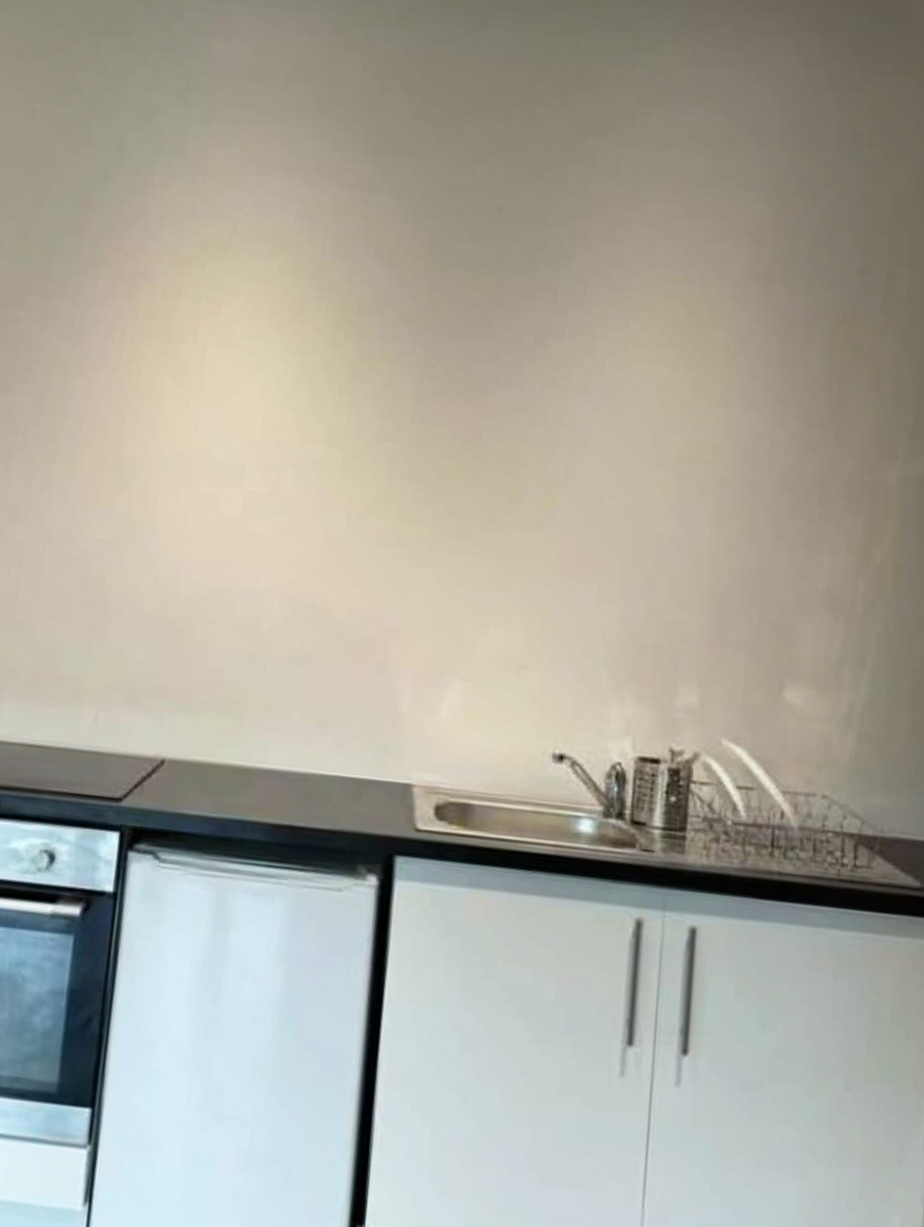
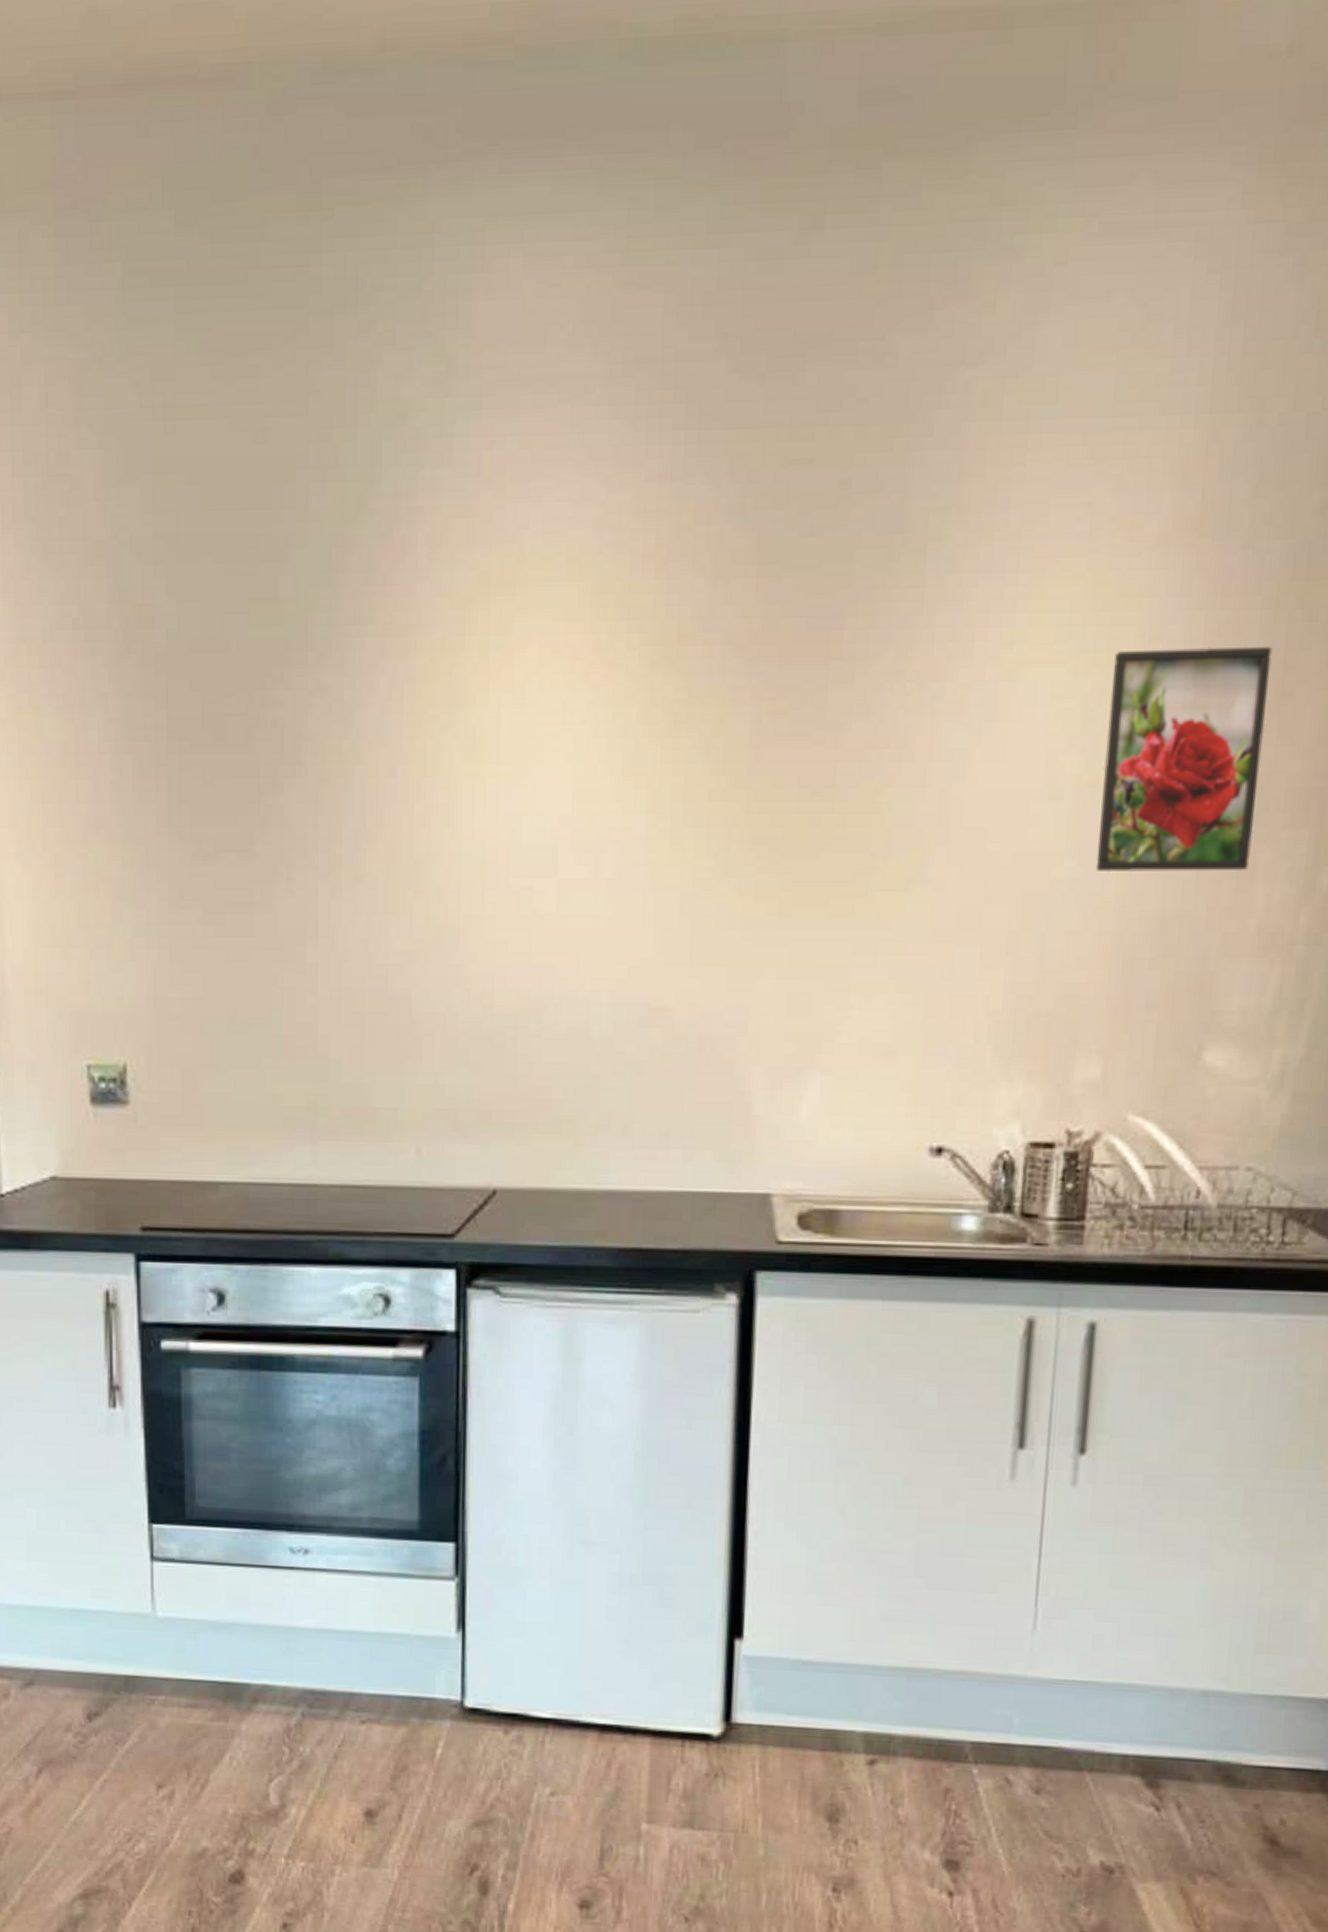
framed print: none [693,359,829,542] -> present [1095,646,1273,873]

